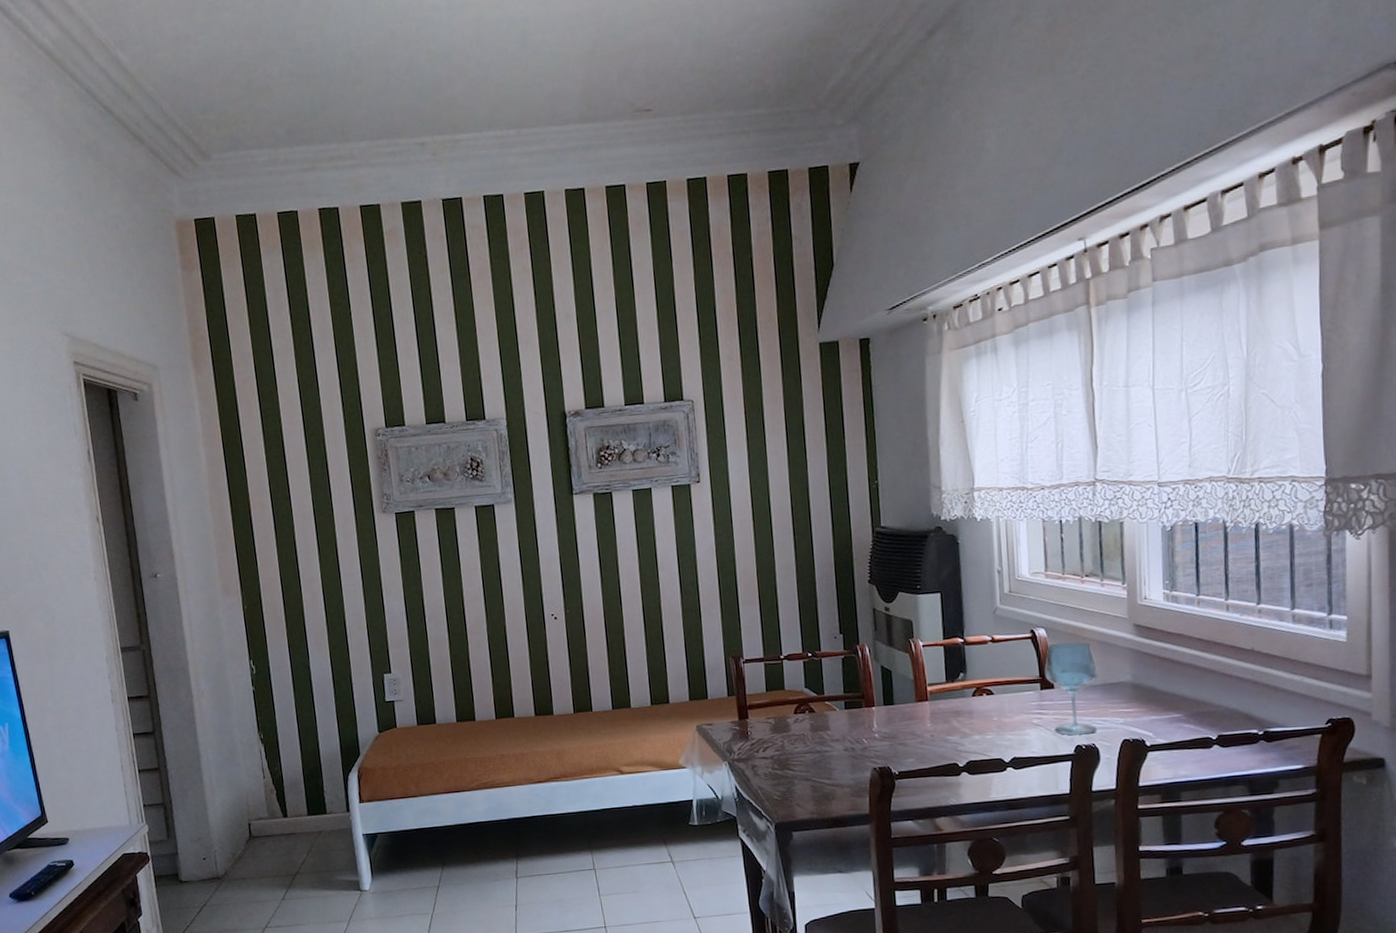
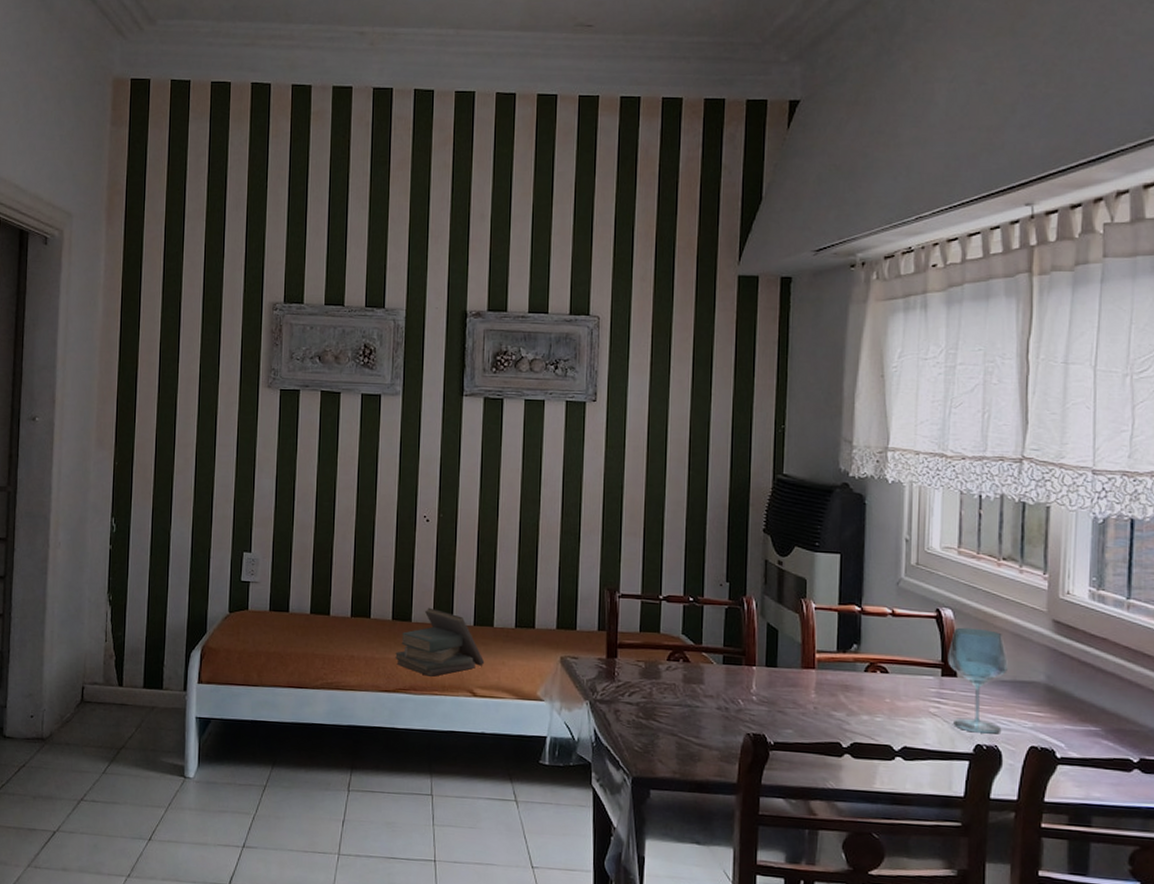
book: none [542,699,627,763] -> present [395,607,485,678]

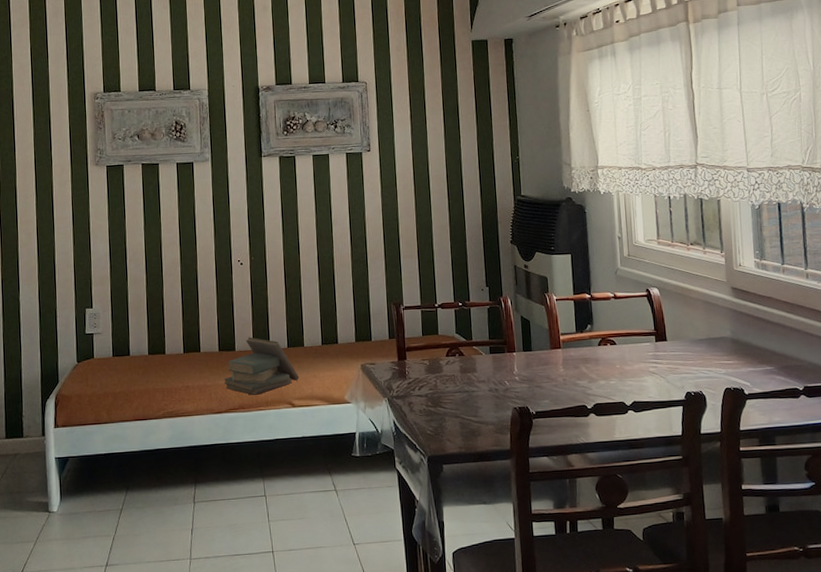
wine glass: present [947,627,1009,734] -> none [658,300,704,383]

